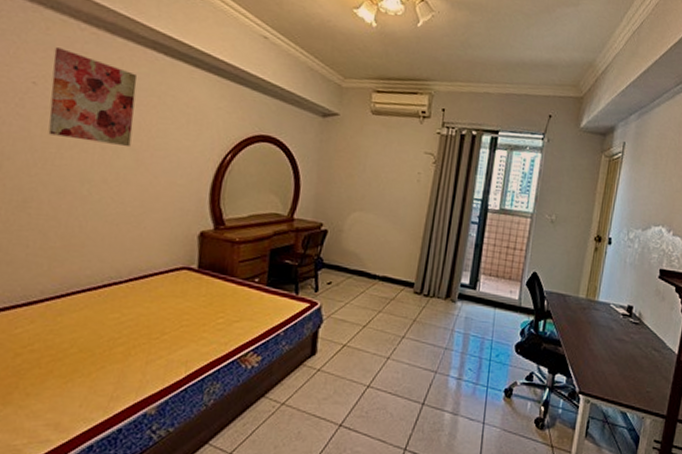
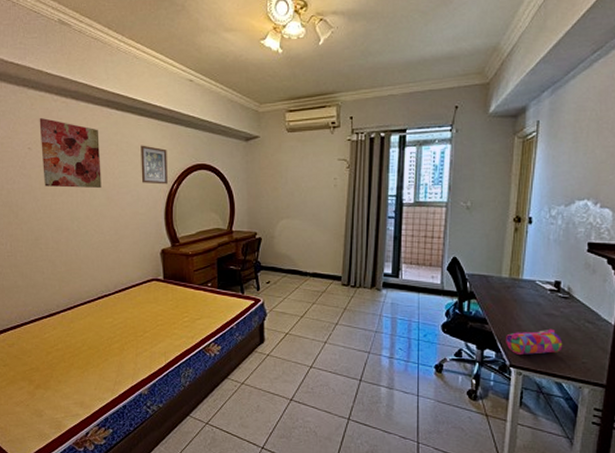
picture frame: none [185,102,224,154] -> present [141,145,169,185]
pencil case: none [577,354,630,382] -> present [506,328,563,355]

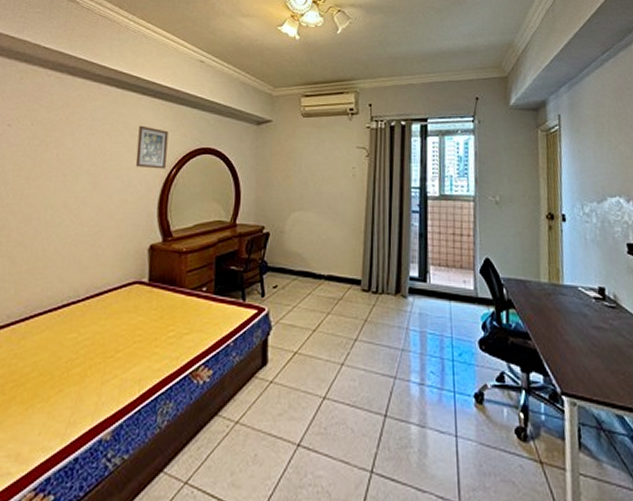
wall art: present [39,118,102,189] -> none [19,93,94,172]
pencil case: present [506,328,563,355] -> none [553,345,618,379]

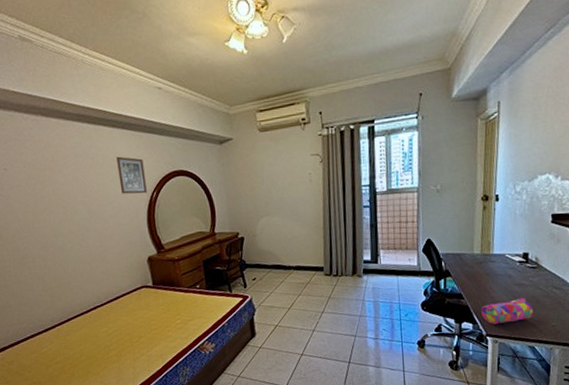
pencil case: none [553,345,618,379] -> present [481,297,534,324]

